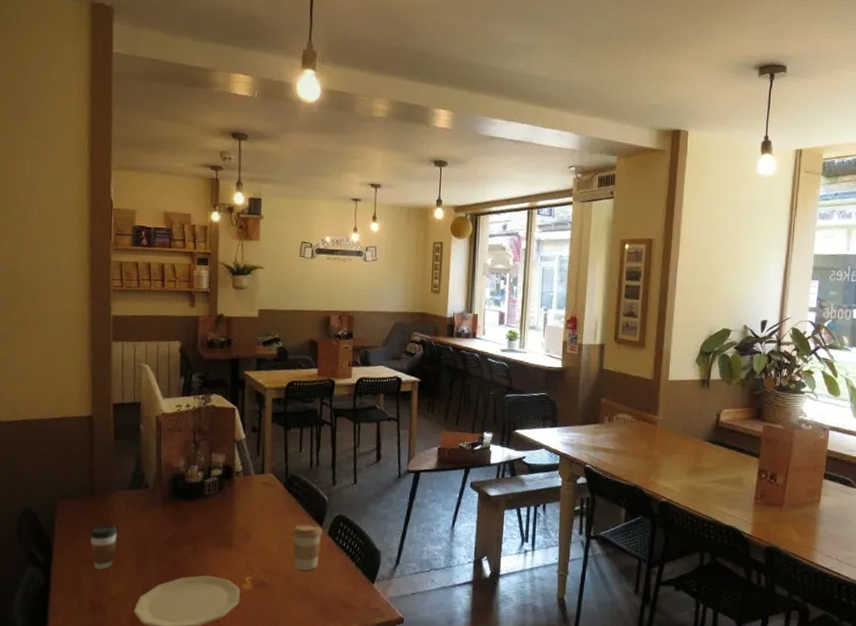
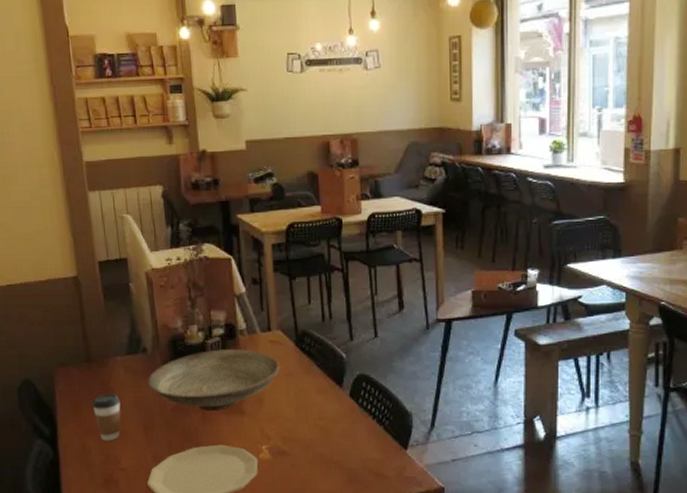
decorative bowl: none [145,488,269,544] -> present [147,349,281,411]
coffee cup: present [292,522,322,571] -> none [308,384,343,438]

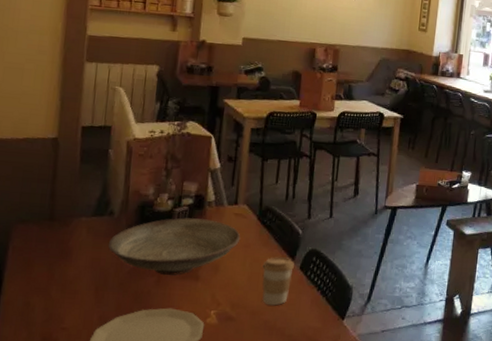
coffee cup: present [92,394,121,441] -> none [45,253,76,300]
coffee cup: none [308,384,343,438] -> present [261,256,294,306]

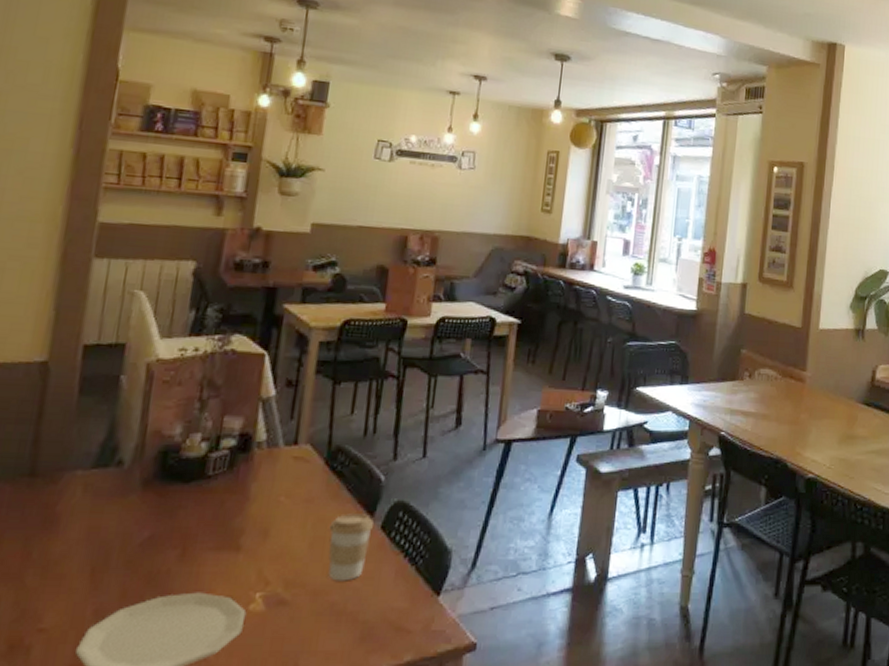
decorative bowl: present [107,217,241,275] -> none [112,465,301,546]

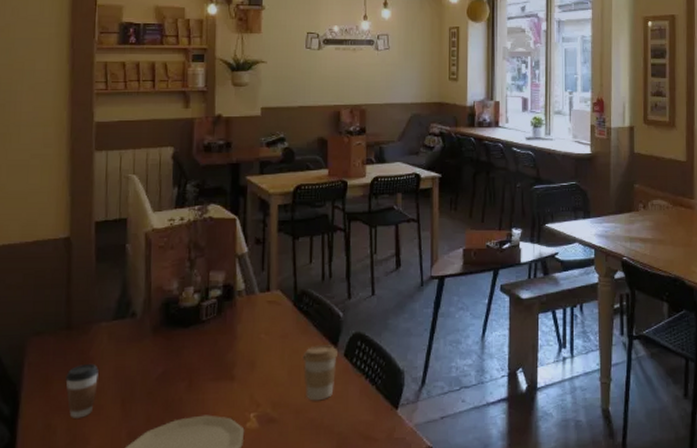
coffee cup: none [19,522,66,589] -> present [65,364,99,418]

